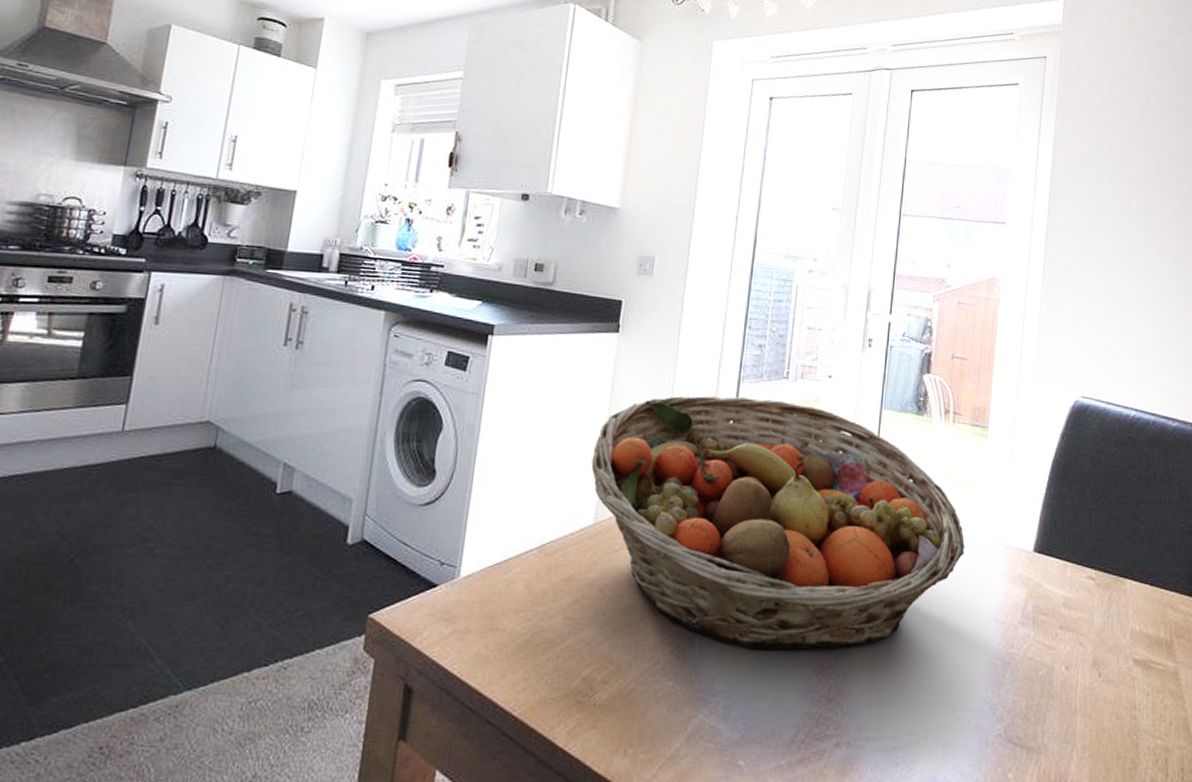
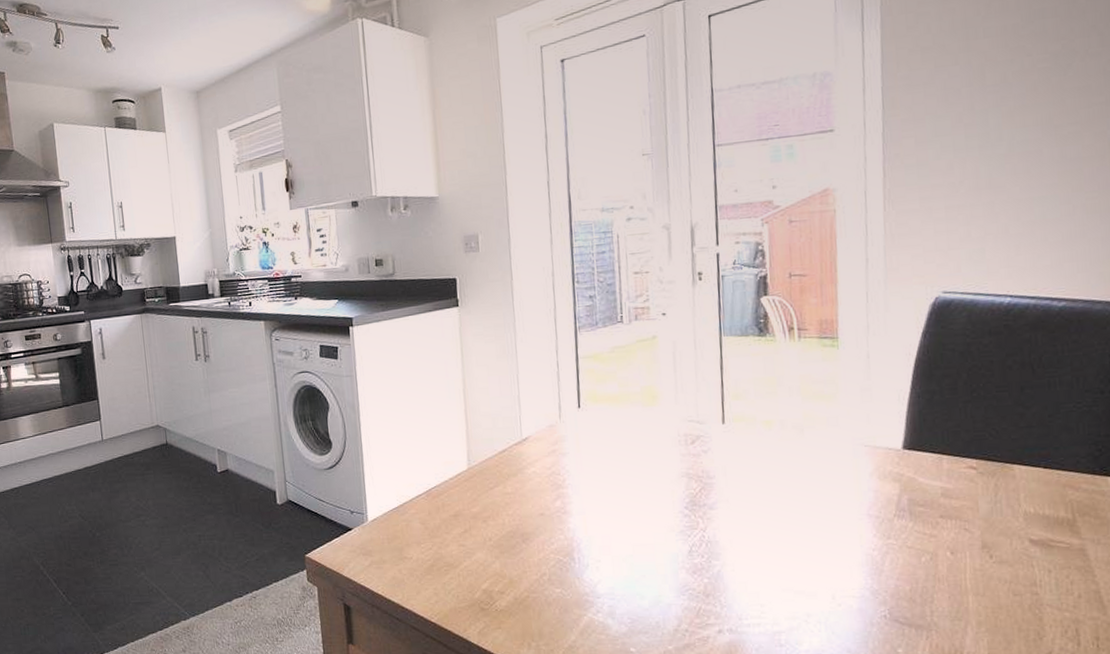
fruit basket: present [591,395,965,651] -> none [455,343,827,559]

